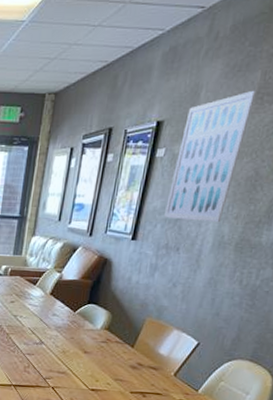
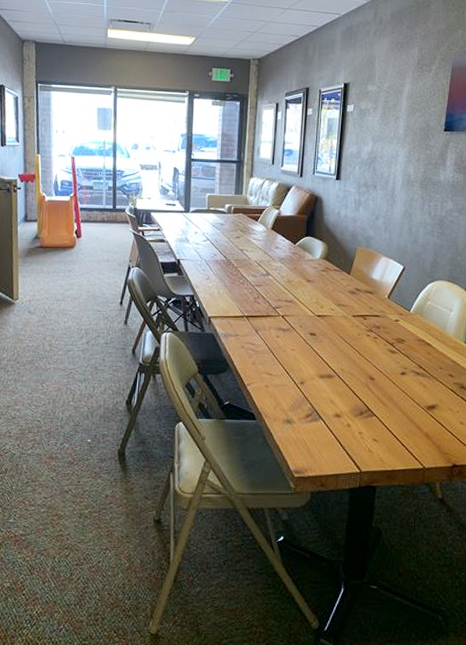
wall art: present [164,90,257,223] -> none [361,61,417,165]

